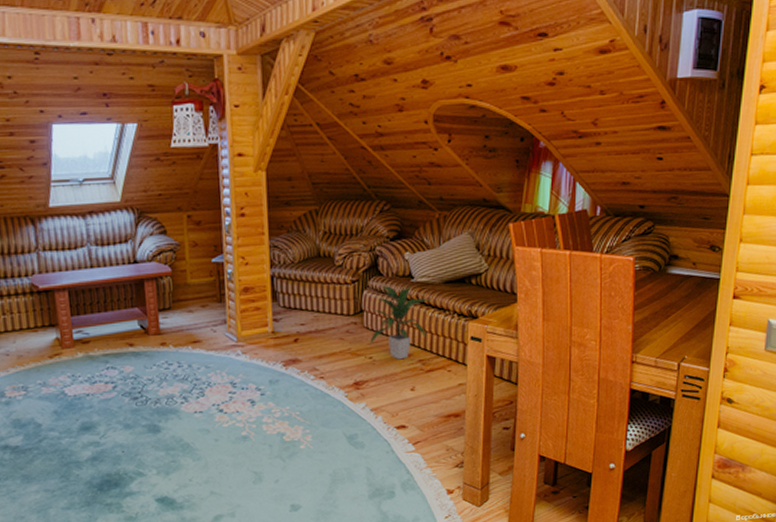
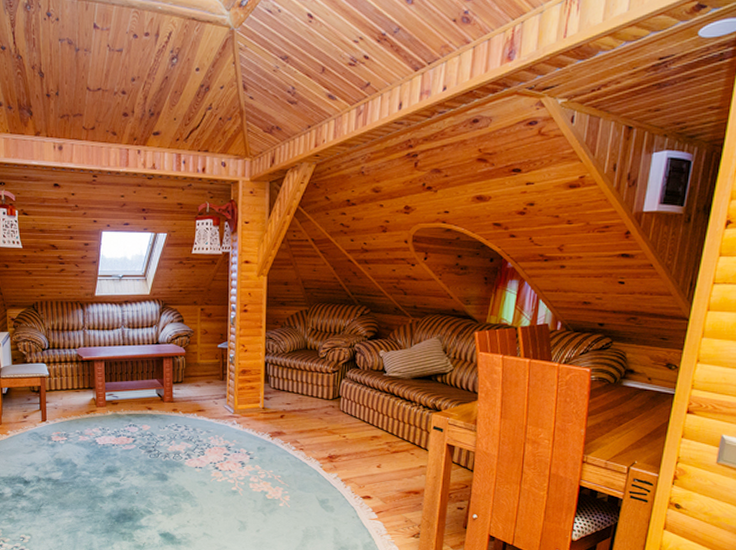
indoor plant: present [370,283,432,360] -> none [344,376,401,440]

